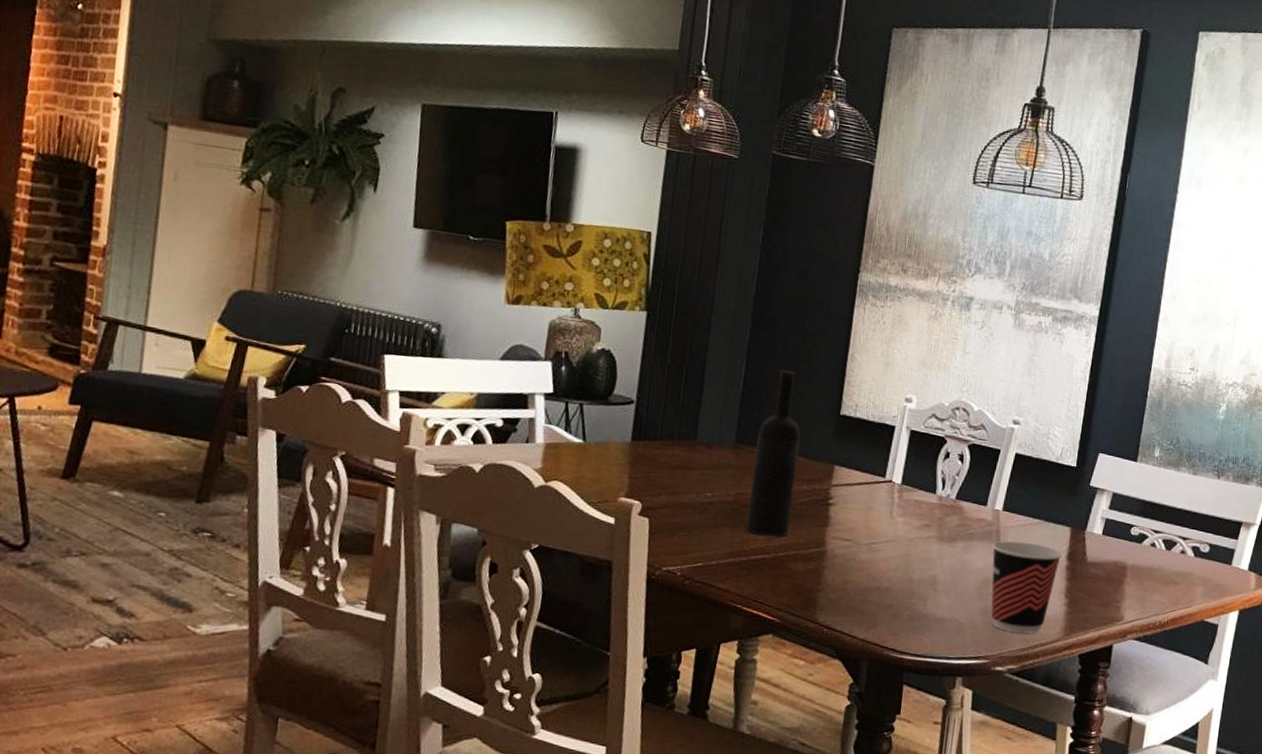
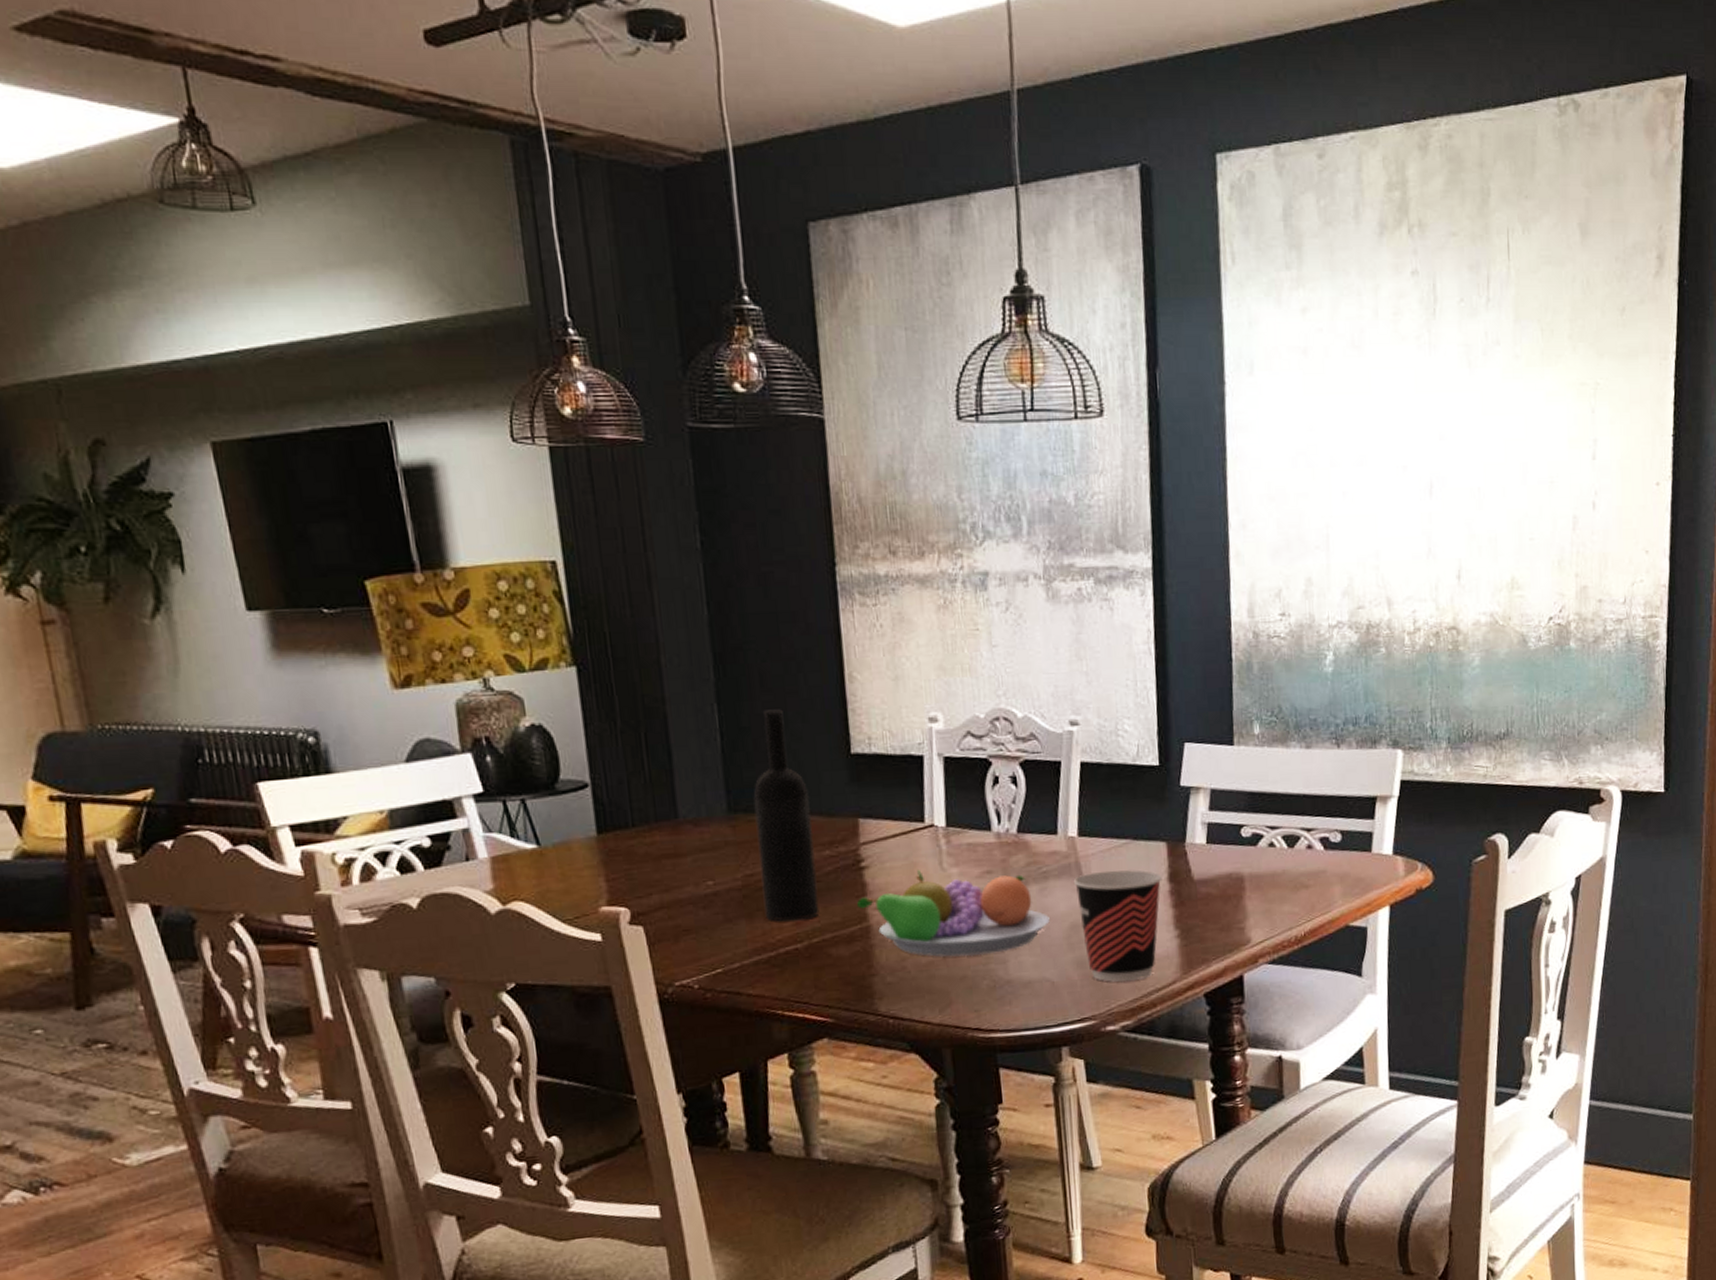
fruit bowl: none [819,513,968,591] -> present [857,869,1050,957]

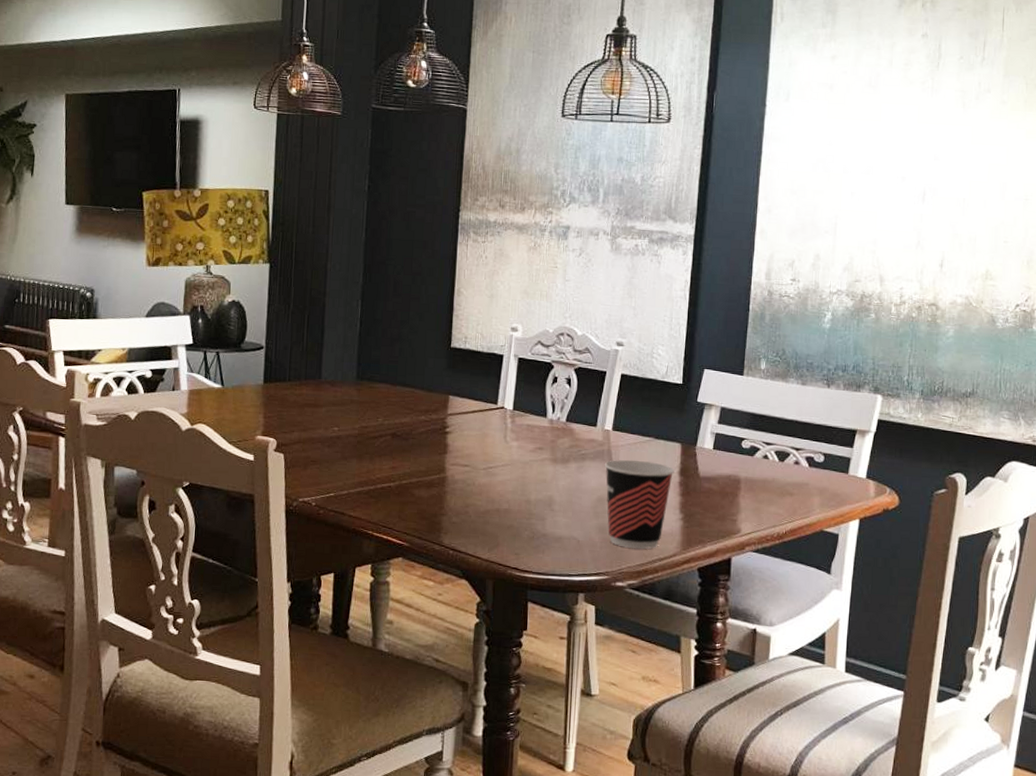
wine bottle: present [753,709,820,922] -> none [371,308,417,465]
fruit bowl: present [857,869,1050,957] -> none [439,439,582,511]

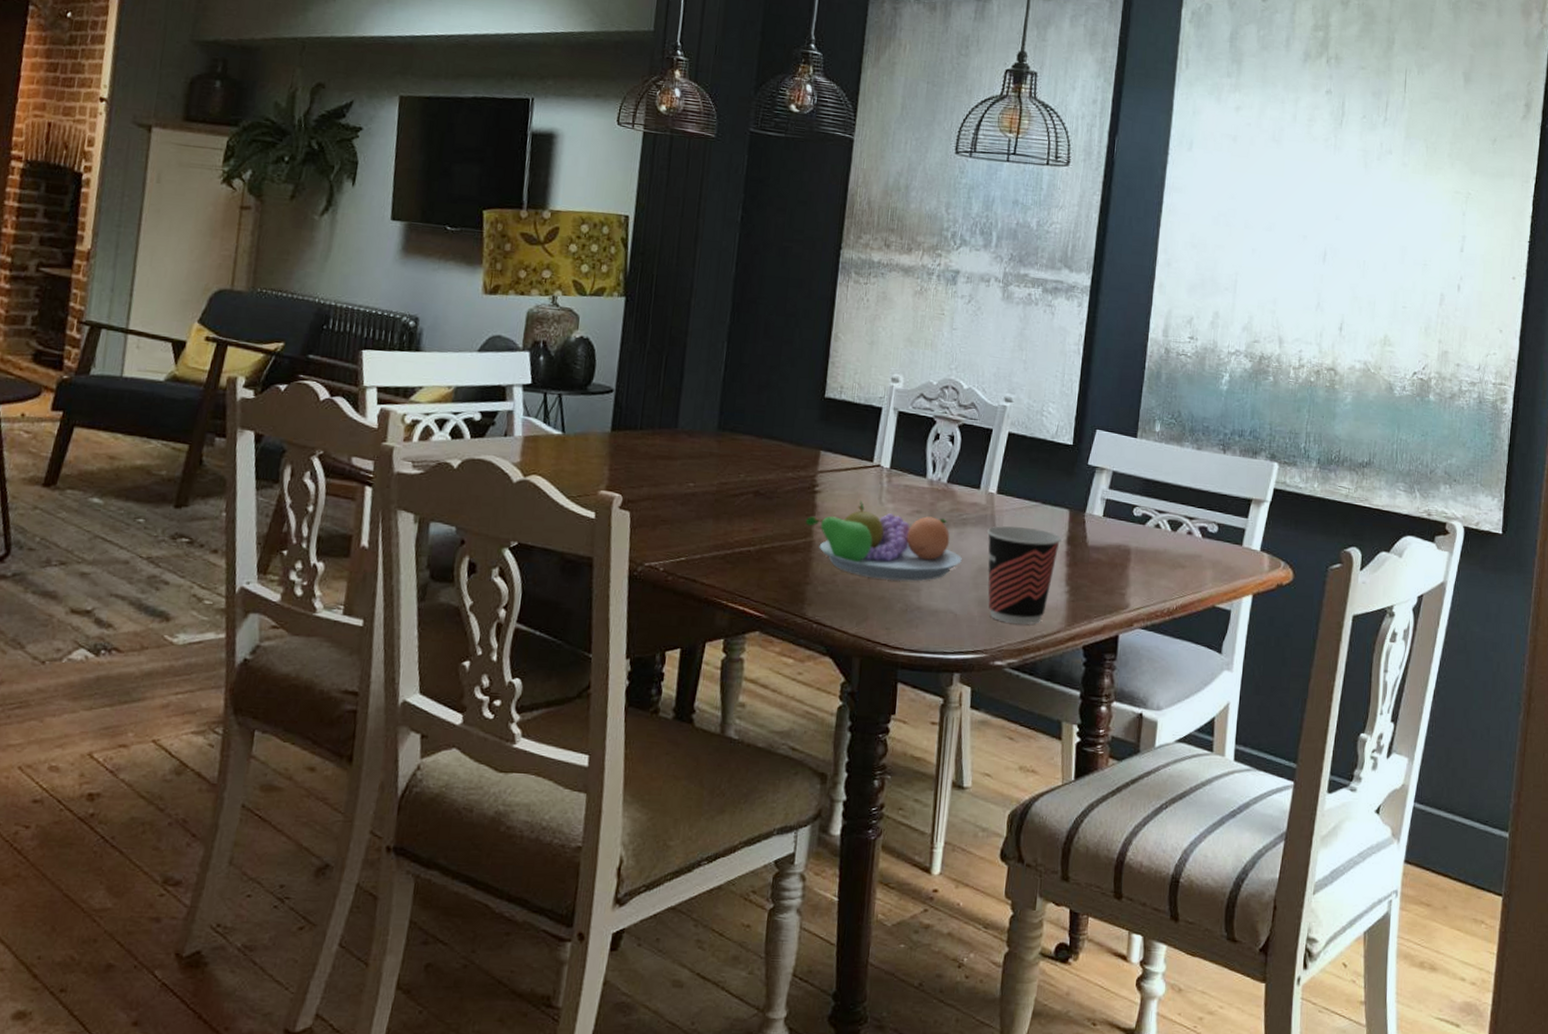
fruit bowl: none [439,439,582,511] -> present [806,500,962,581]

